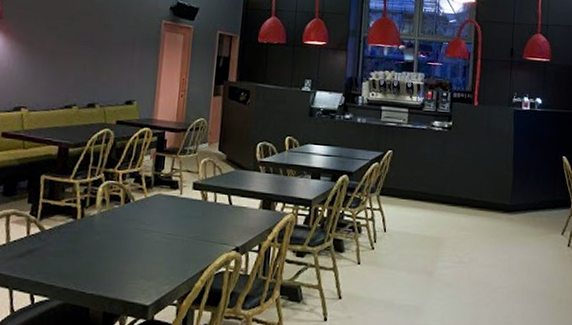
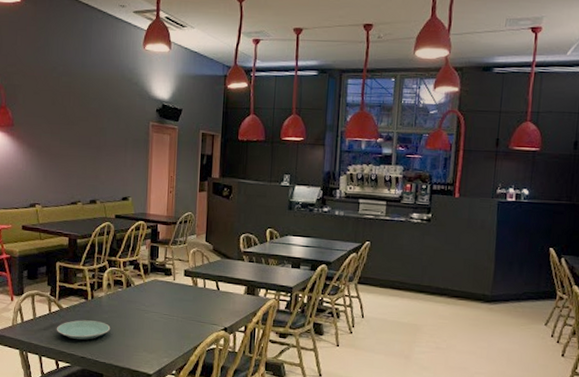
plate: none [34,243,103,267] -> present [56,320,111,340]

